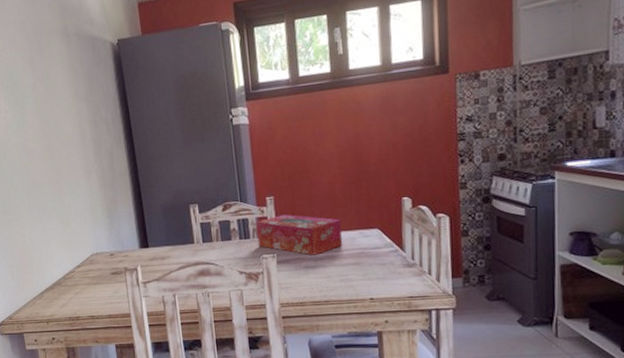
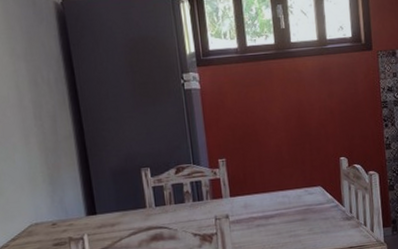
tissue box: present [256,214,342,256] -> none [209,175,290,214]

